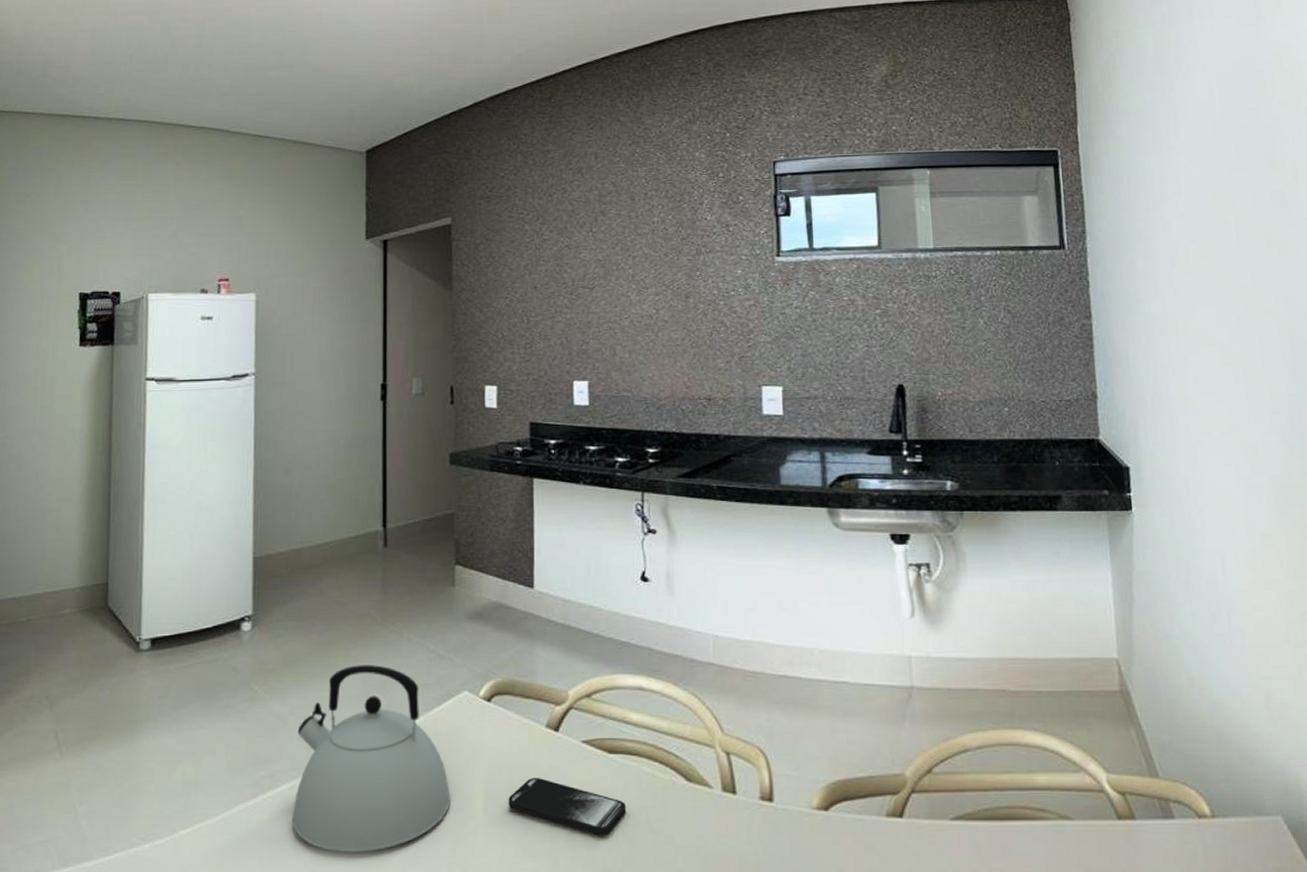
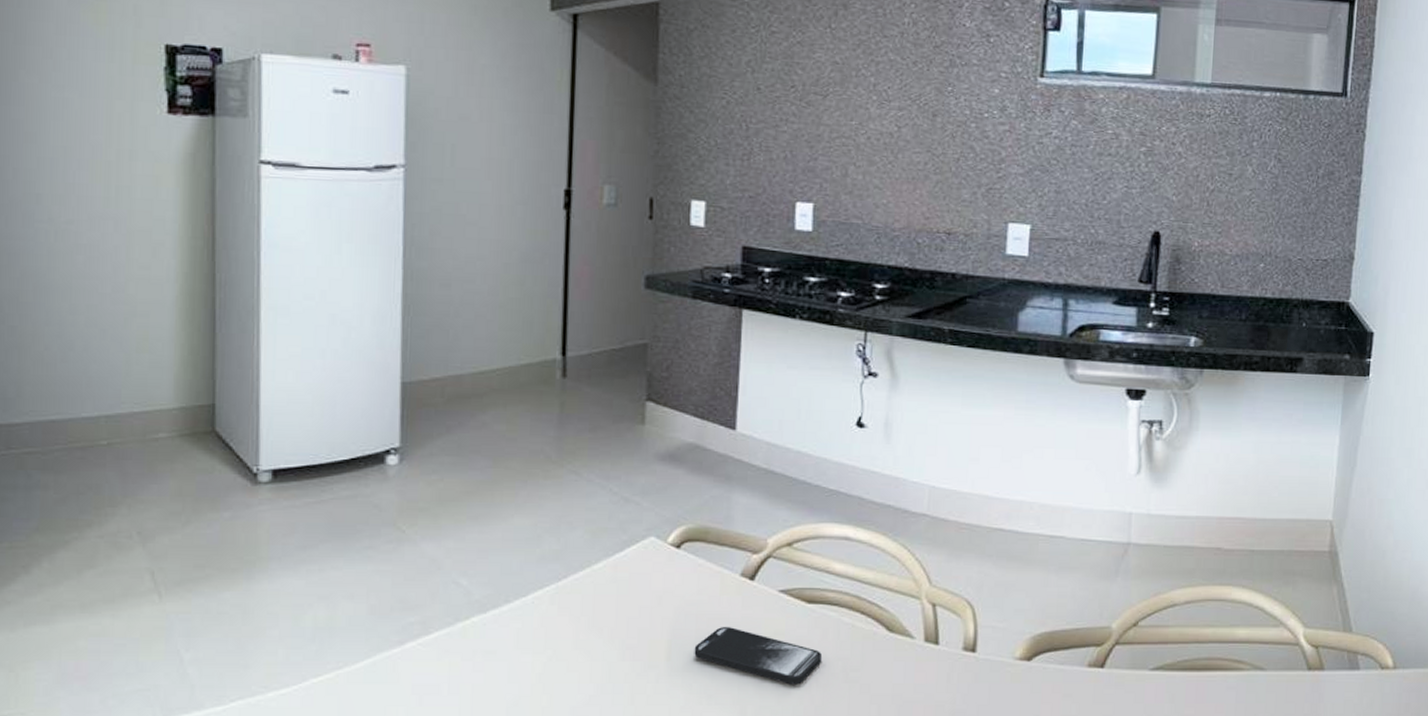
kettle: present [291,665,451,853] -> none [445,506,630,702]

